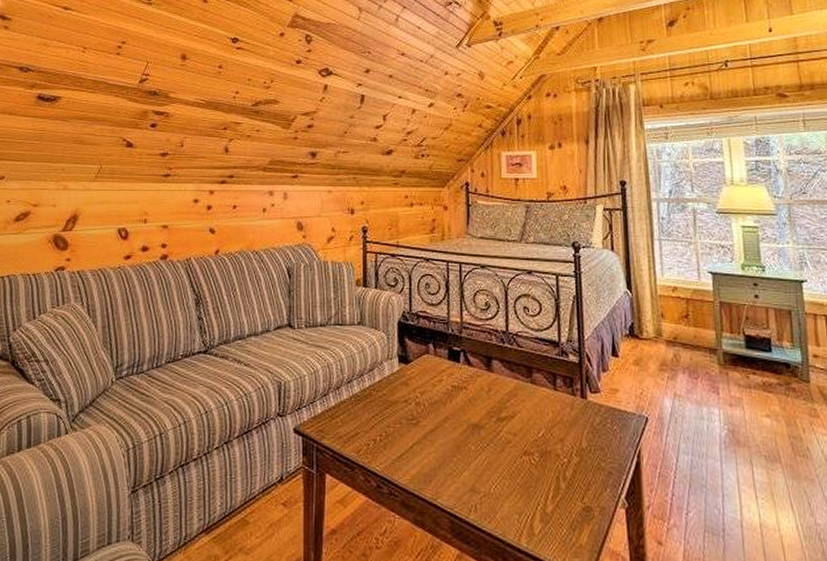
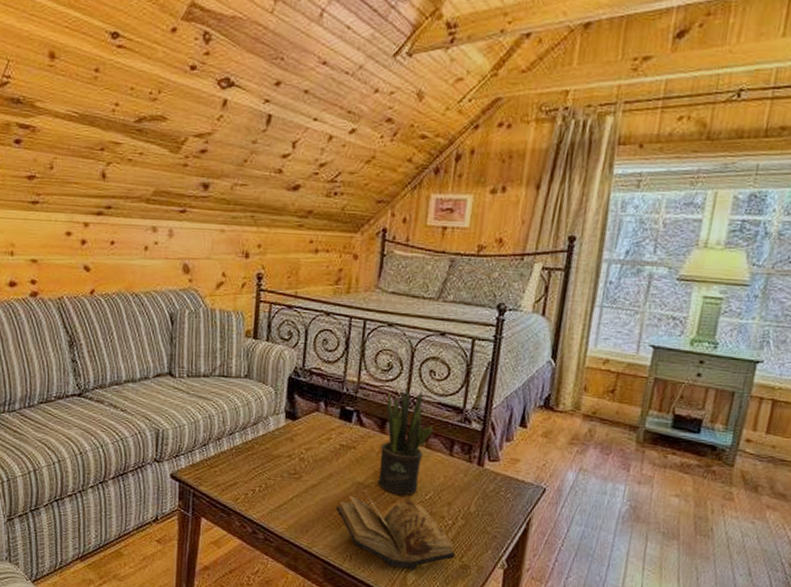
book: none [455,433,577,517] -> present [335,491,456,570]
potted plant: none [490,326,535,435] -> present [377,388,433,496]

